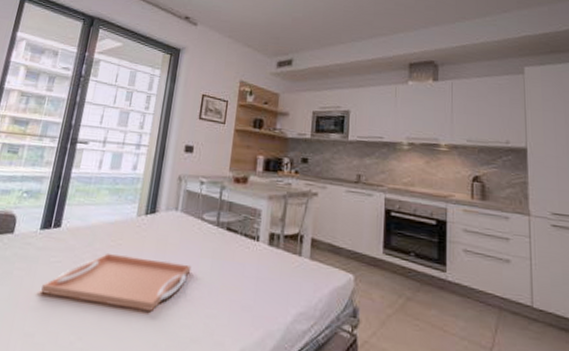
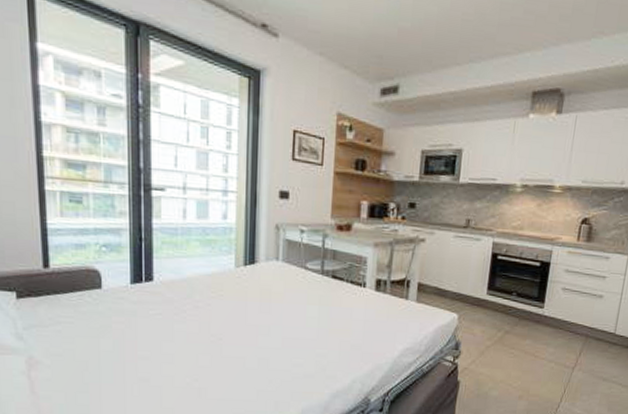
serving tray: present [41,254,192,311] -> none [147,305,299,354]

